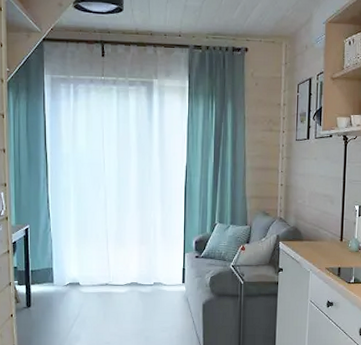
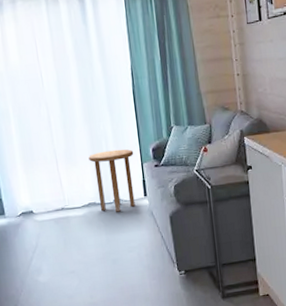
side table: none [137,237,178,294] -> present [88,149,136,212]

